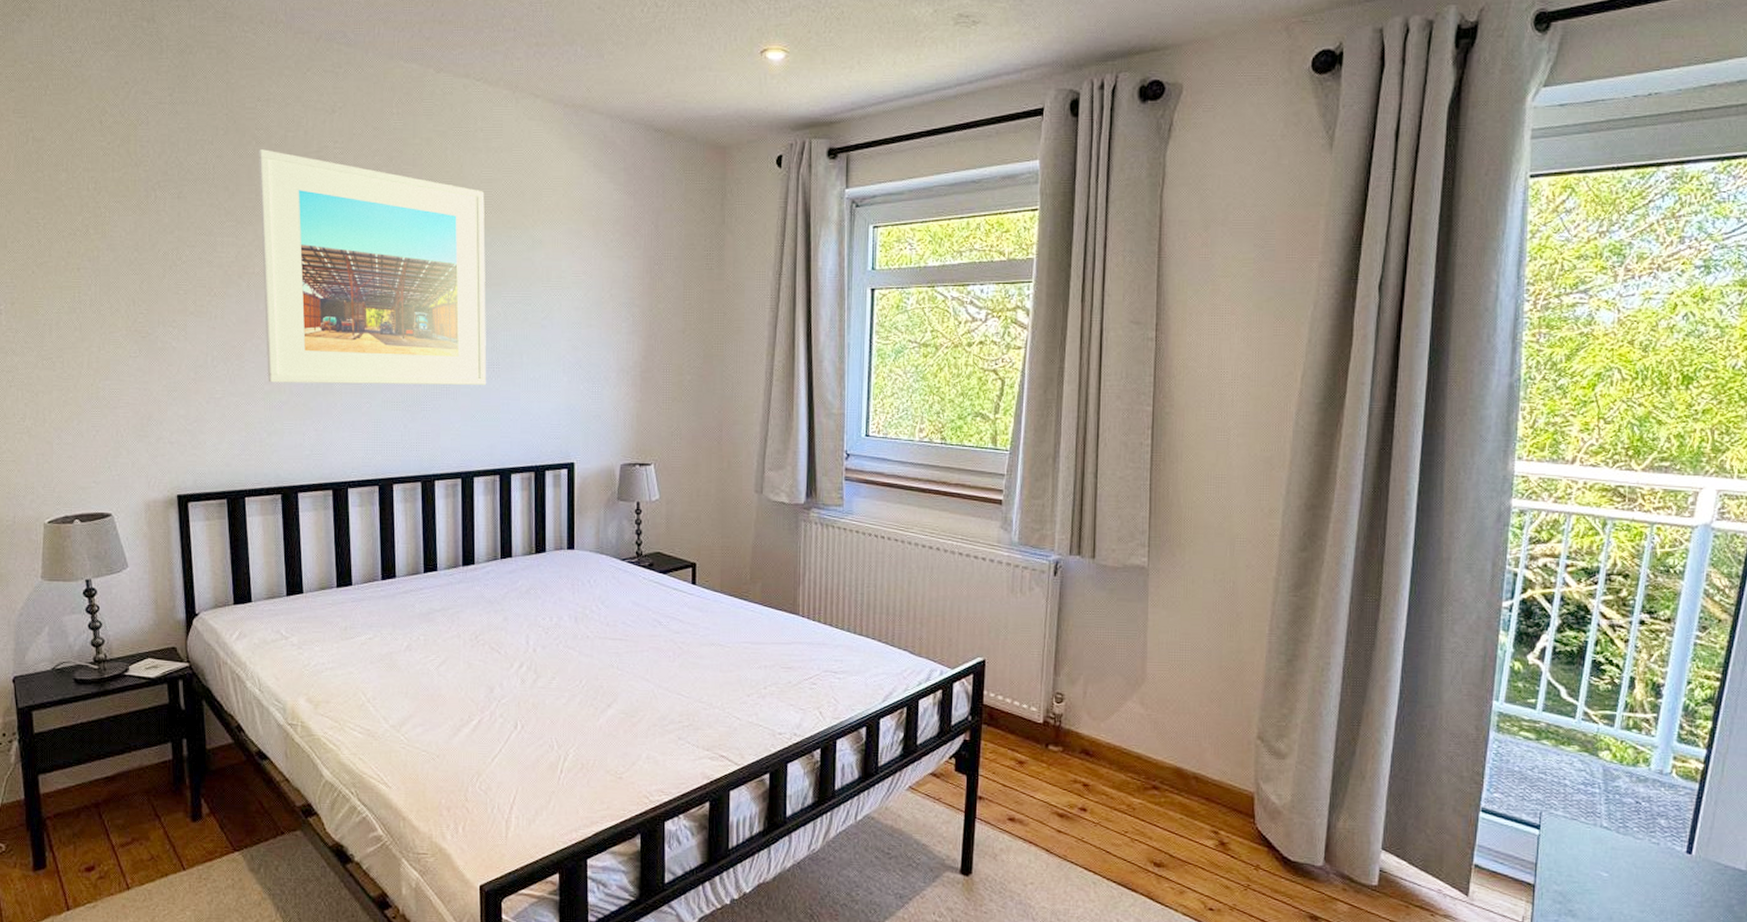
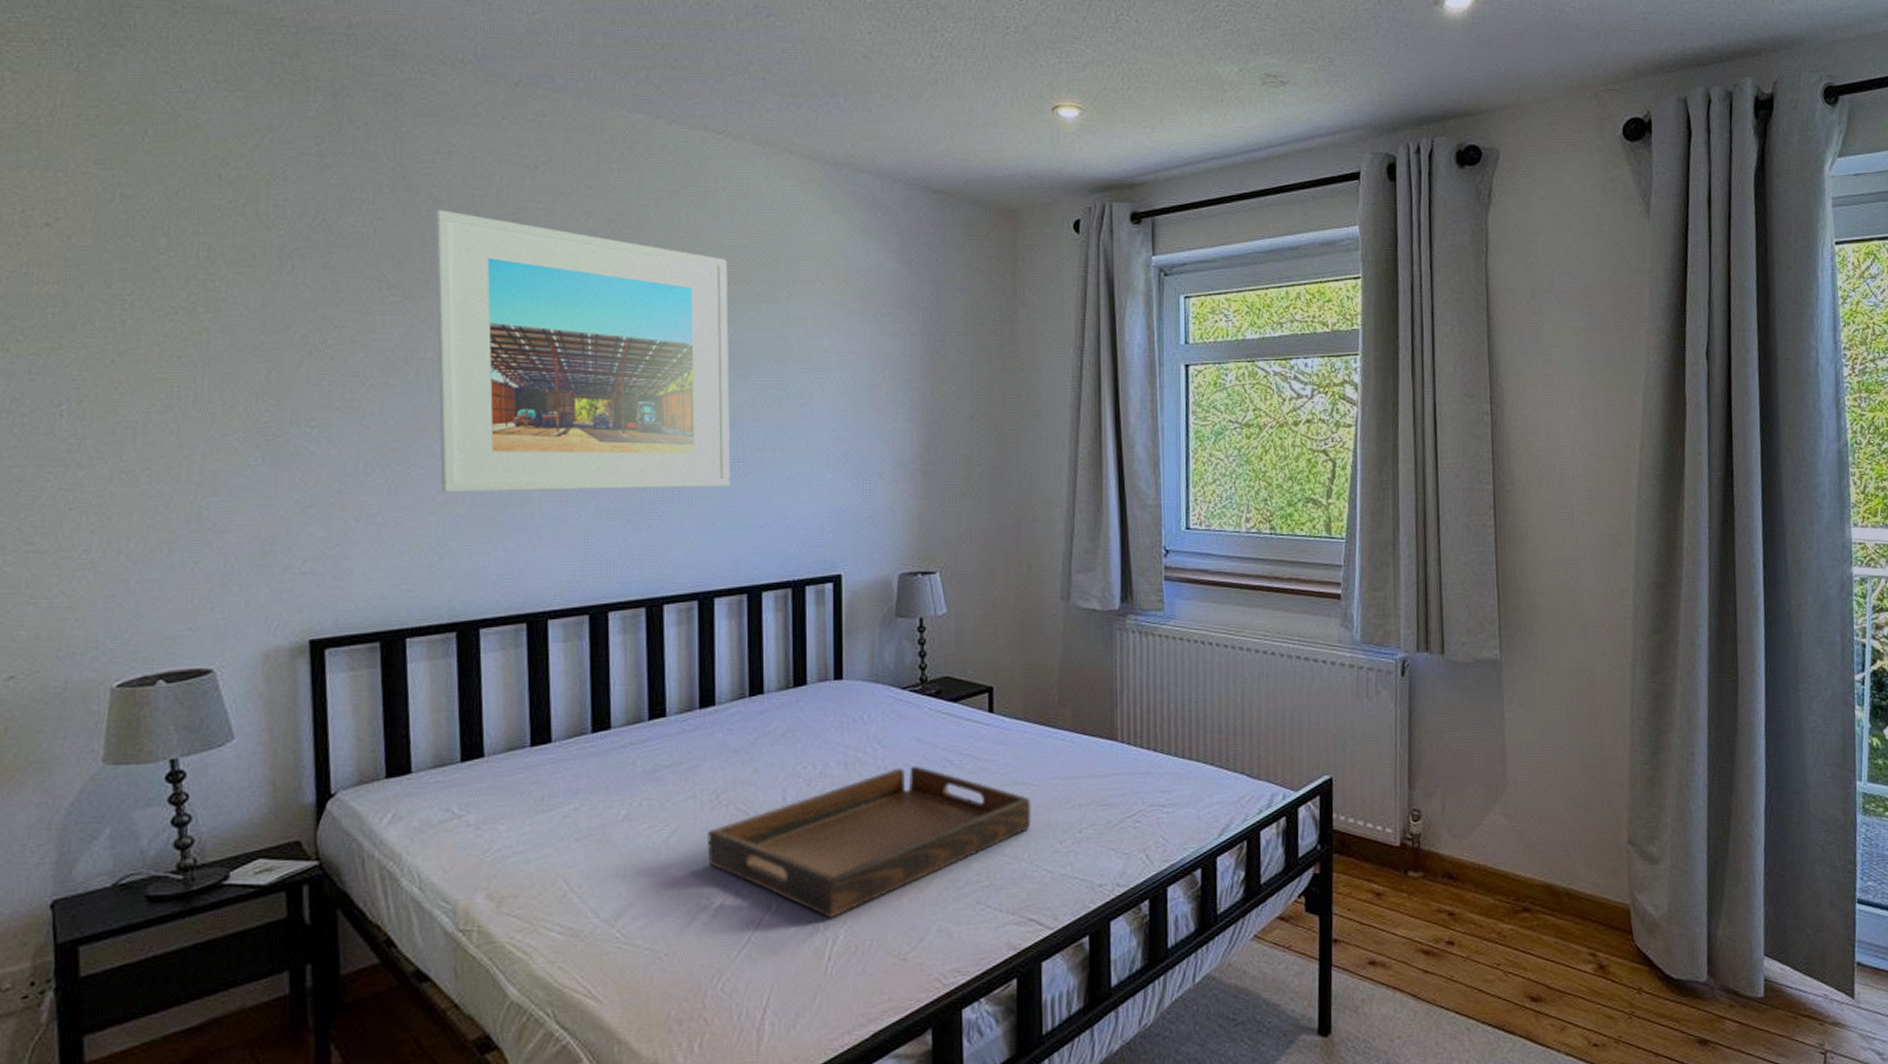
serving tray: none [469,624,725,741] -> present [707,765,1031,919]

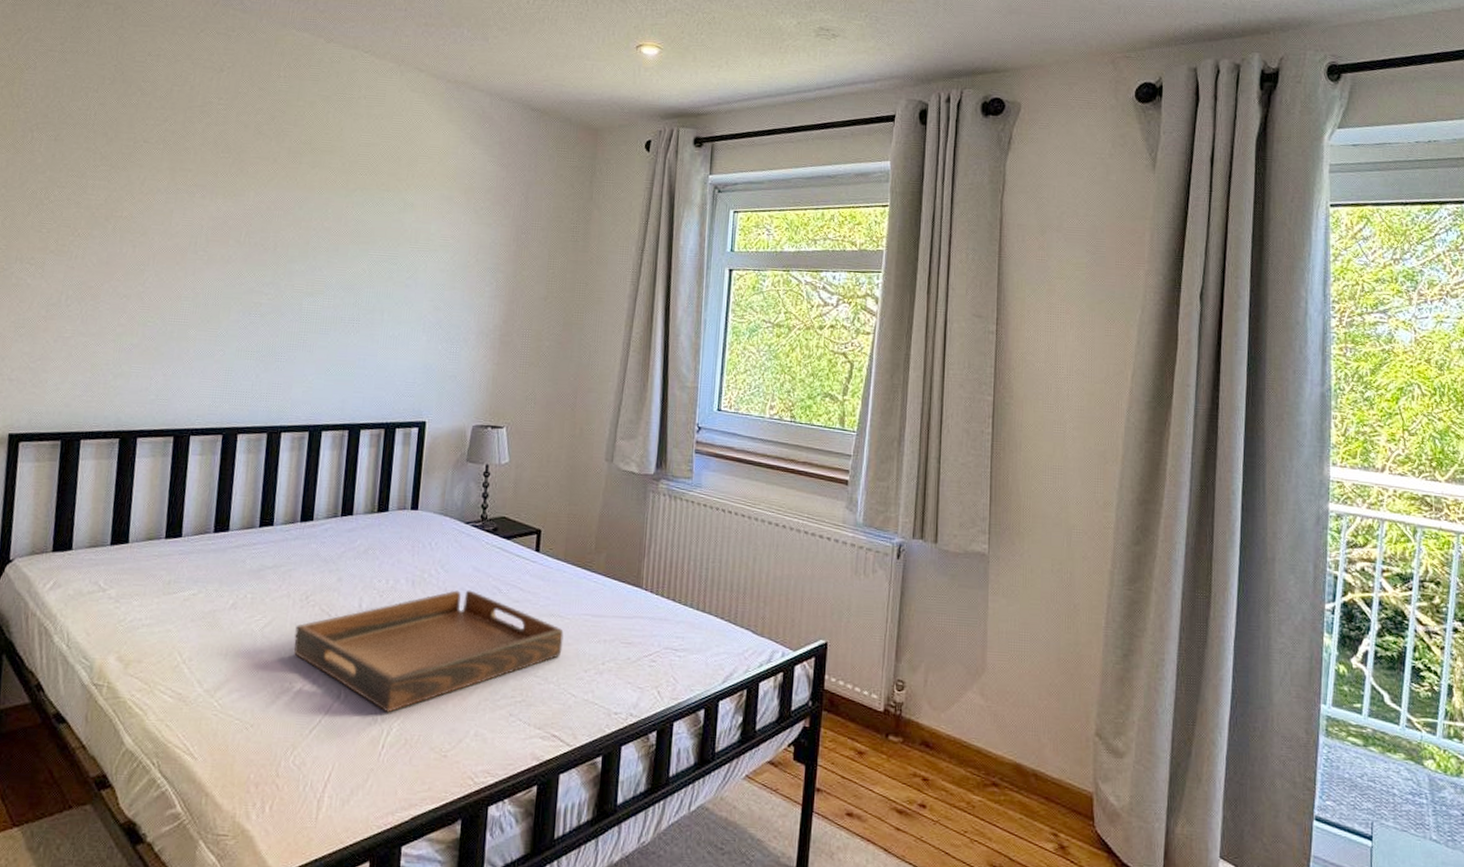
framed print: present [434,209,731,492] -> none [121,99,362,339]

